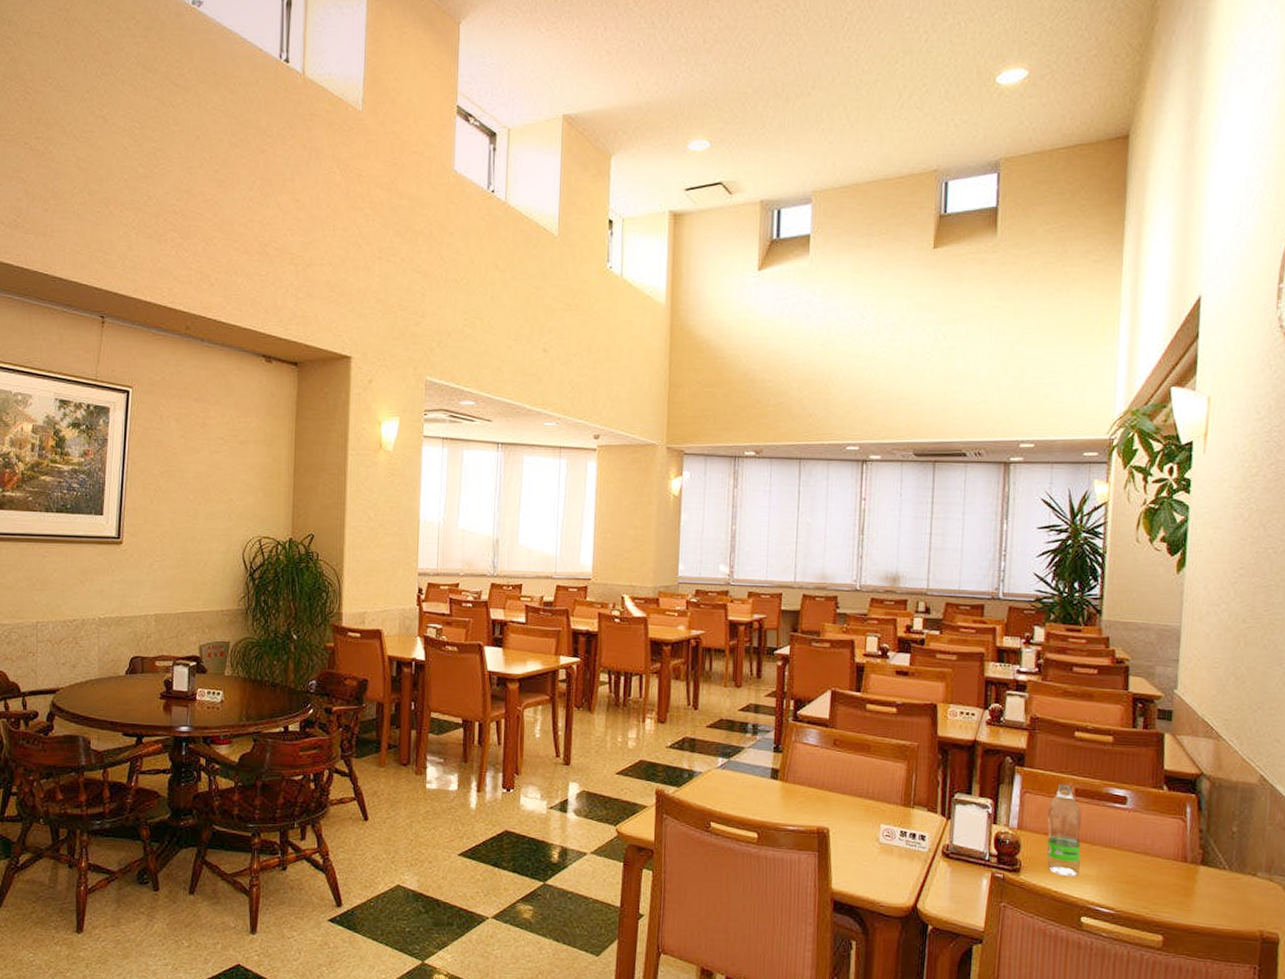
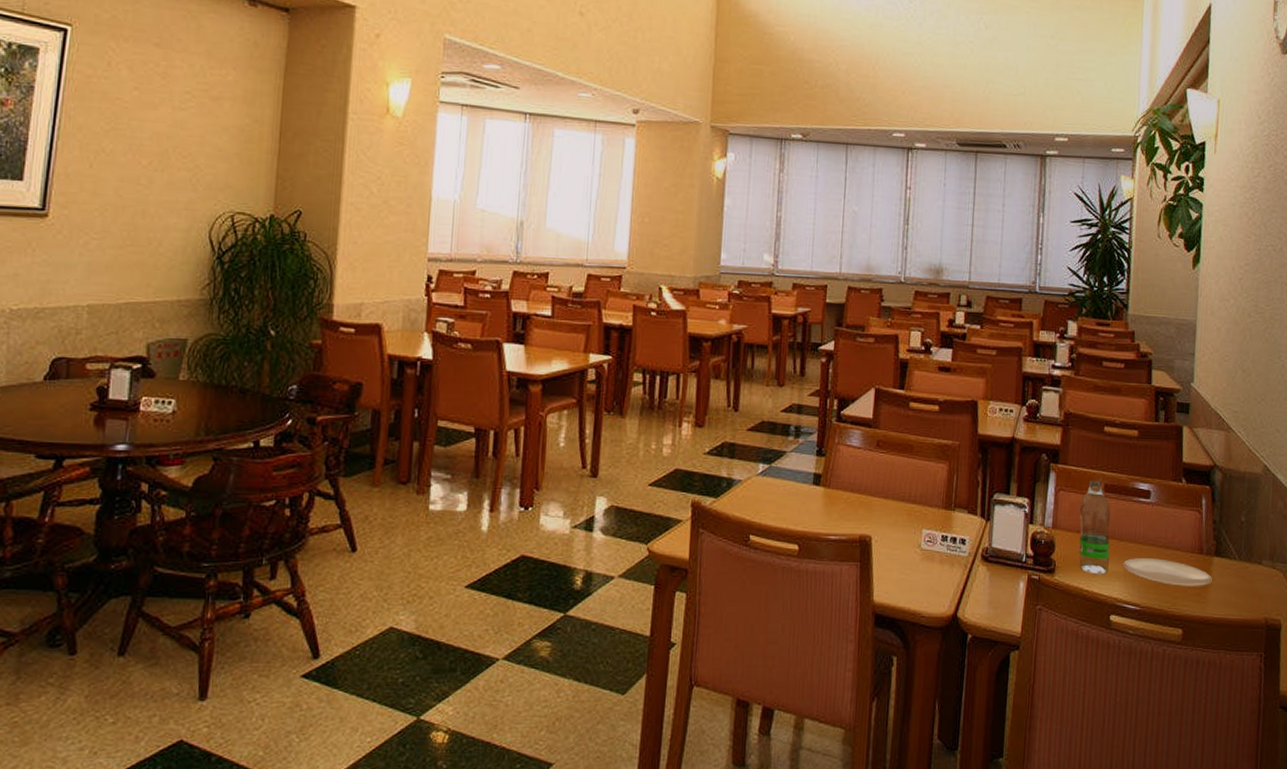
plate: none [1096,862,1198,895] -> present [1123,558,1212,587]

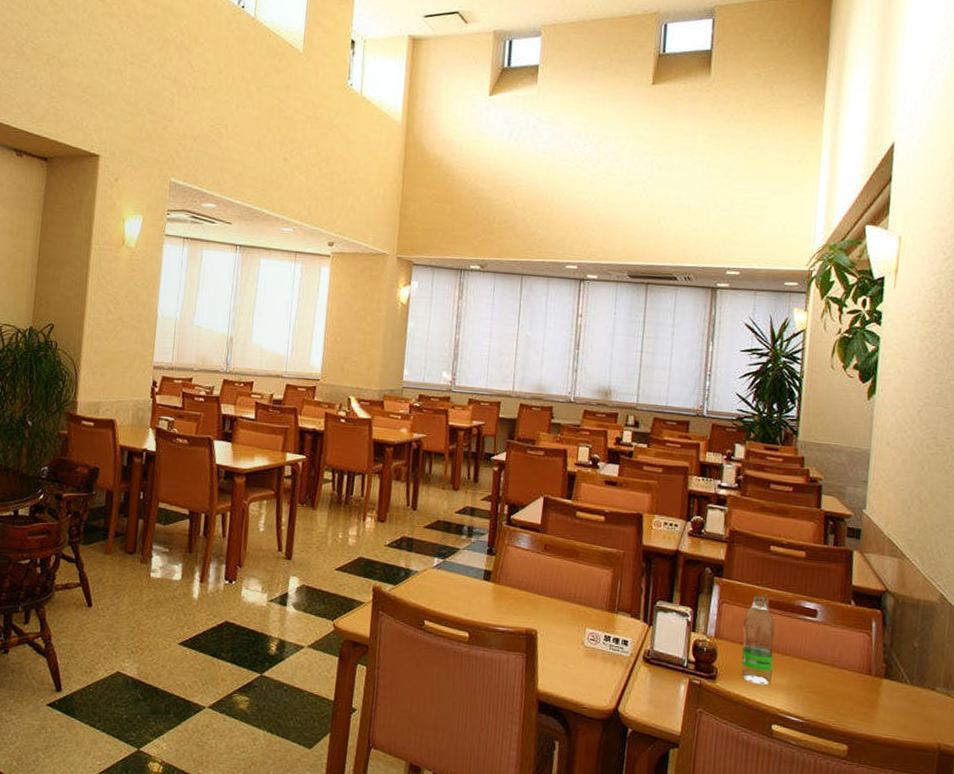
plate: present [1123,558,1212,587] -> none [787,673,881,707]

